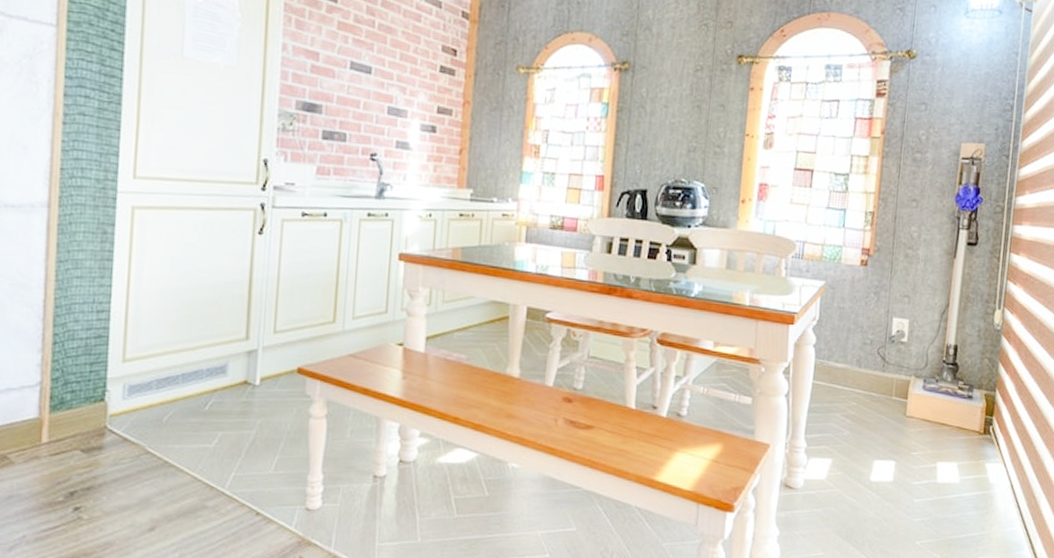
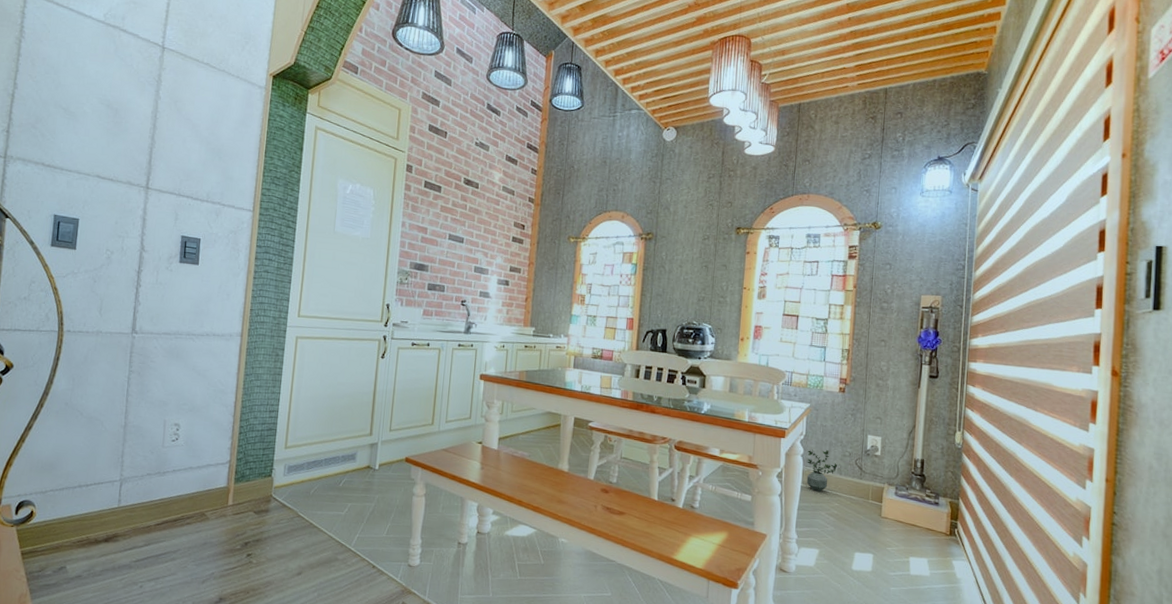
potted plant: none [819,337,857,389] -> present [806,449,838,491]

